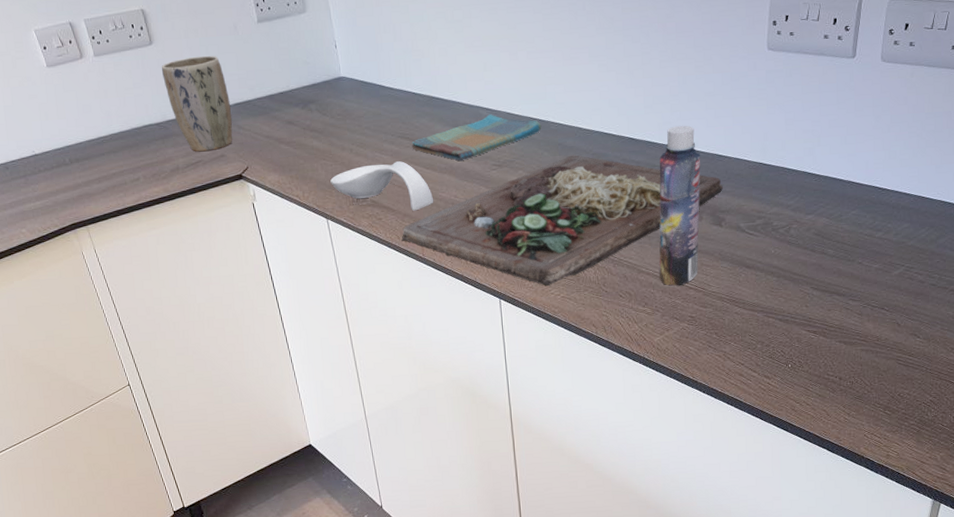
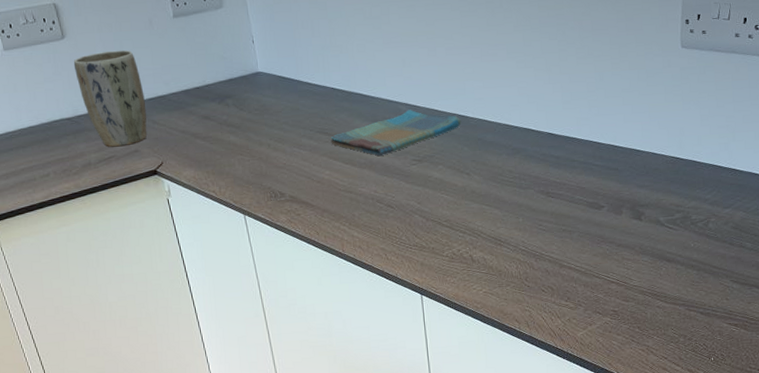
spoon rest: present [330,161,434,211] -> none [248,156,354,207]
cutting board: present [401,155,723,286] -> none [320,150,642,281]
bottle: present [659,125,701,286] -> none [578,120,620,280]

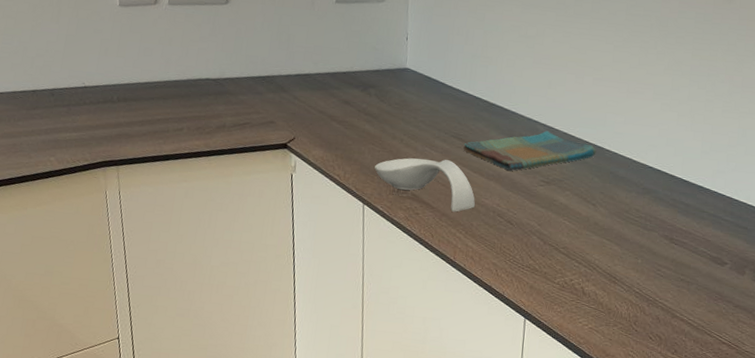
plant pot: present [73,50,147,147] -> none [230,22,292,115]
spoon rest: none [248,156,354,207] -> present [374,158,476,212]

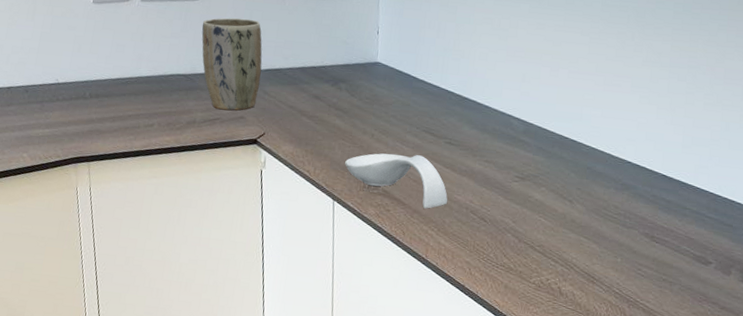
plant pot: none [230,22,292,115] -> present [201,18,262,111]
dish towel: present [463,130,597,171] -> none [435,125,573,166]

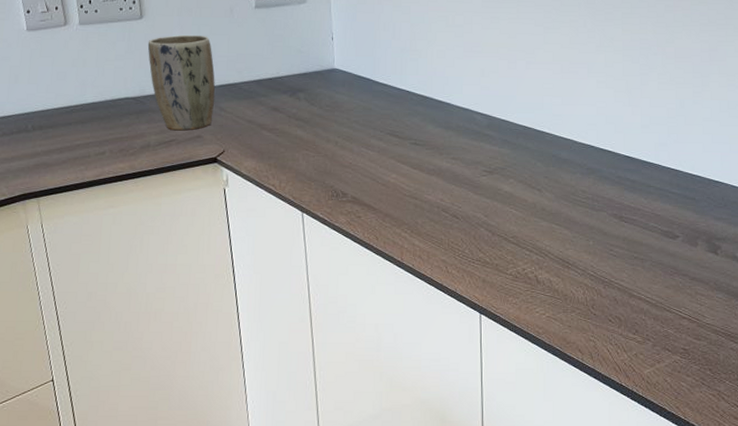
spoon rest: present [345,153,448,209] -> none [311,159,419,212]

